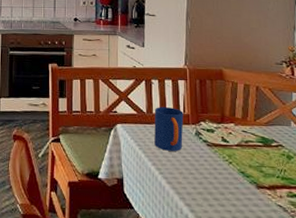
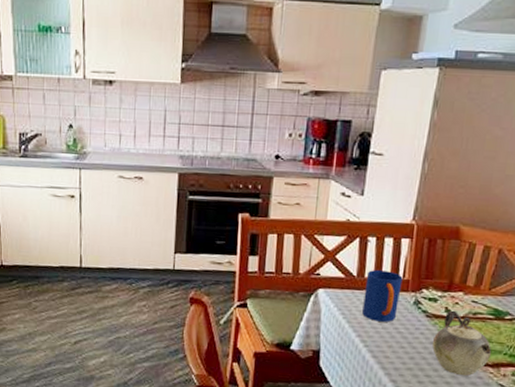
teapot: none [215,139,266,199] -> present [432,310,491,376]

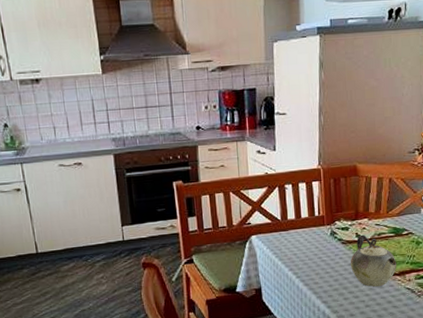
mug: present [362,269,403,322] -> none [289,210,319,255]

